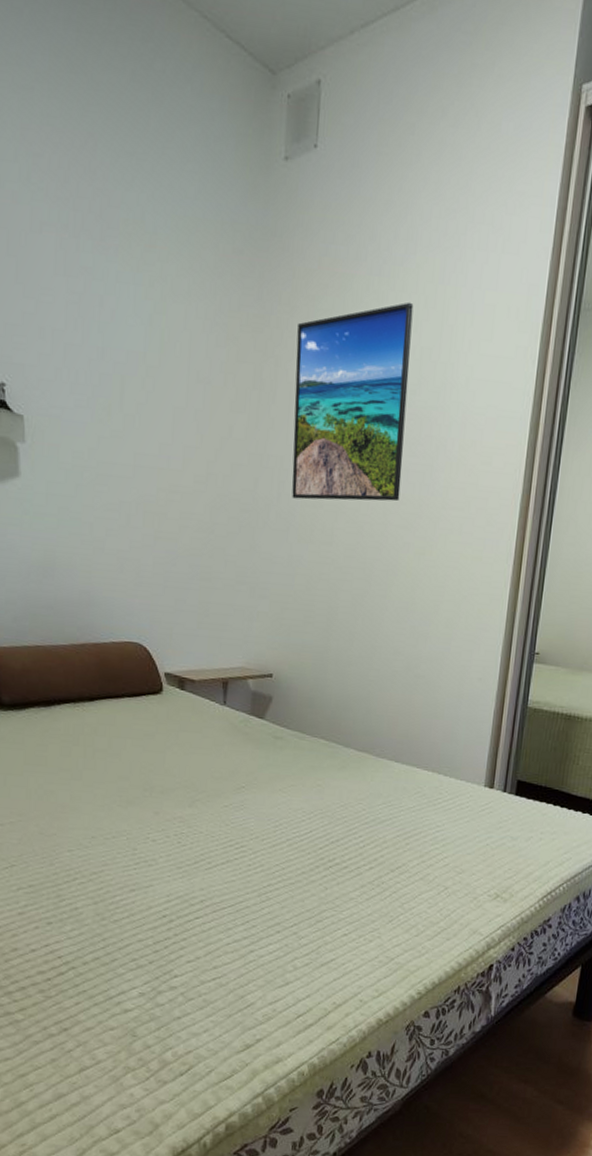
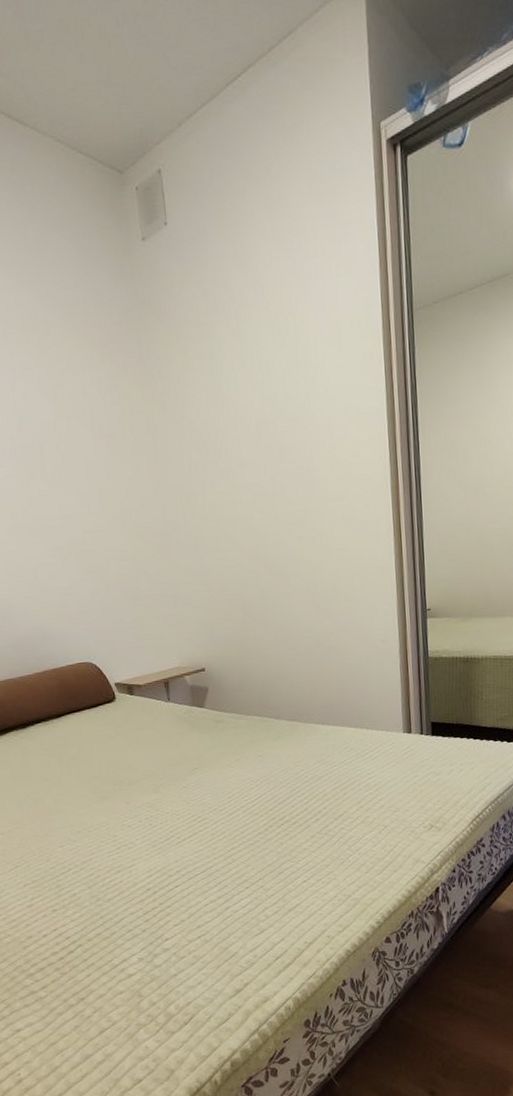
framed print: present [292,301,414,502] -> none [176,334,287,518]

